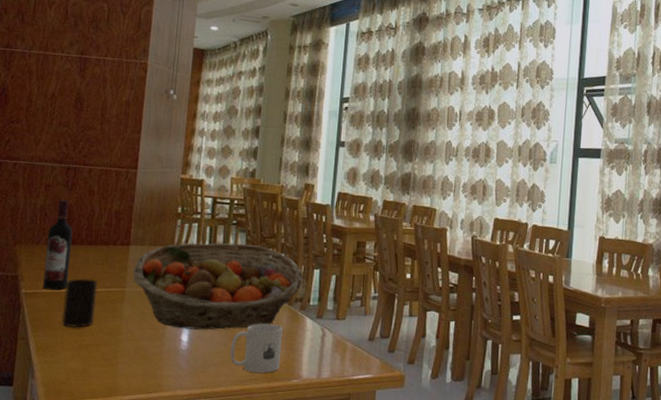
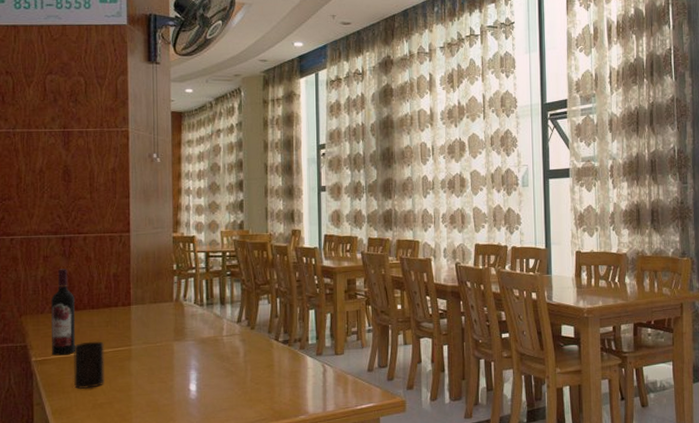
fruit basket: present [132,243,304,330] -> none [136,292,301,379]
mug: present [230,323,283,374] -> none [238,365,286,414]

